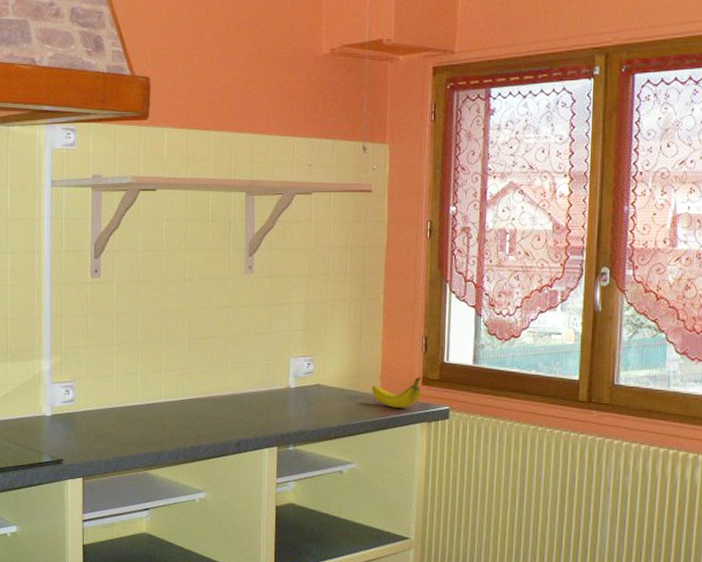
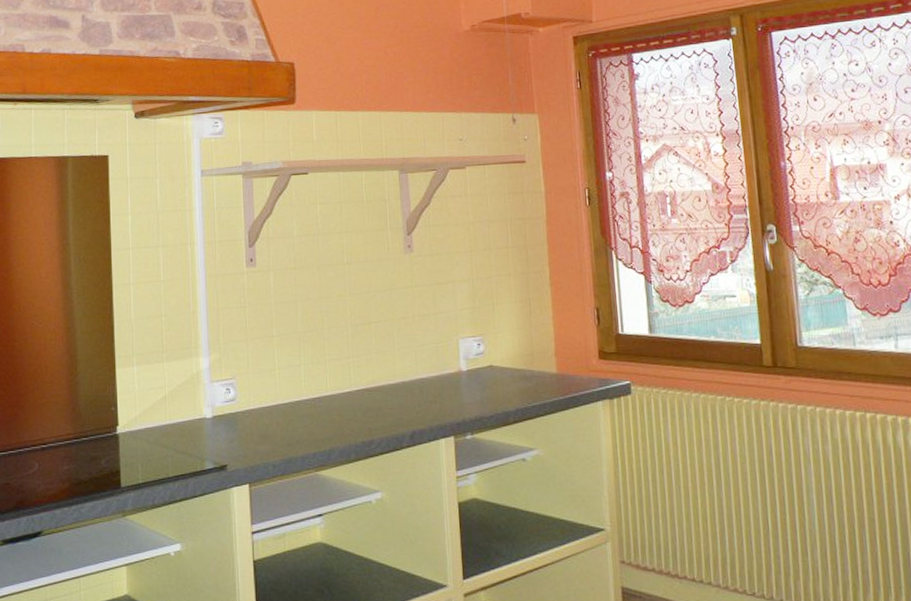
fruit: present [372,376,422,408] -> none [547,350,600,386]

